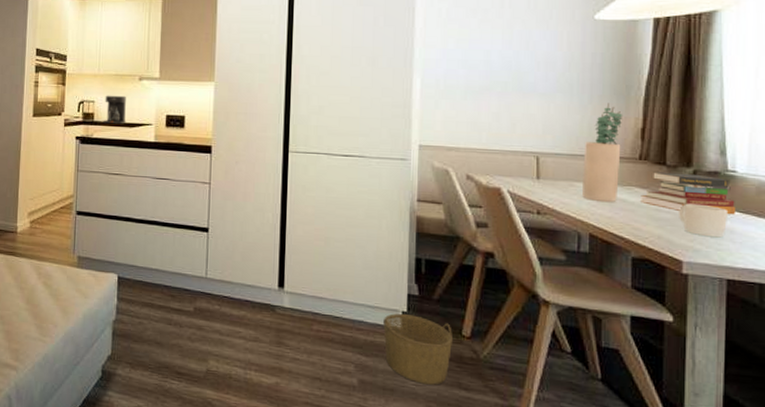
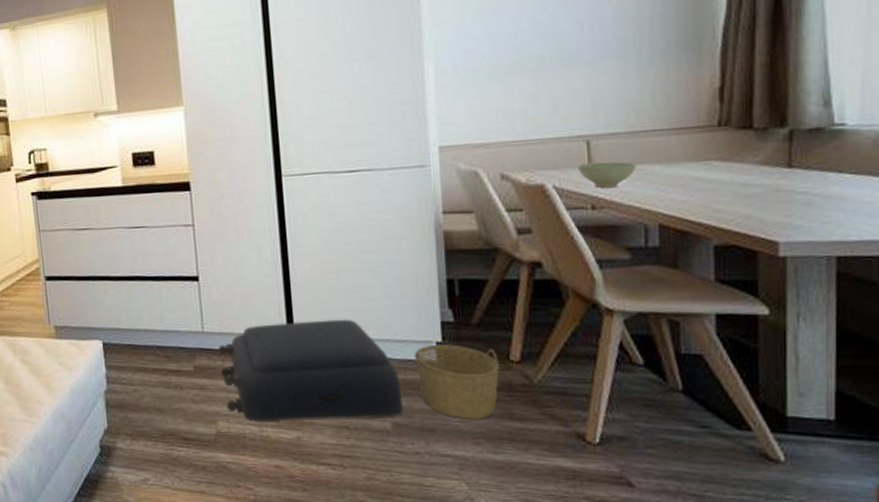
coffee maker: present [103,95,126,124] -> none [57,137,87,173]
suitcase: none [217,278,369,373] -> present [219,319,403,420]
bowl: none [527,175,574,199] -> present [577,161,636,188]
vase: present [582,103,623,203] -> none [646,62,695,185]
books: present [641,172,737,215] -> none [722,134,847,183]
mug: present [679,203,727,238] -> none [772,170,835,209]

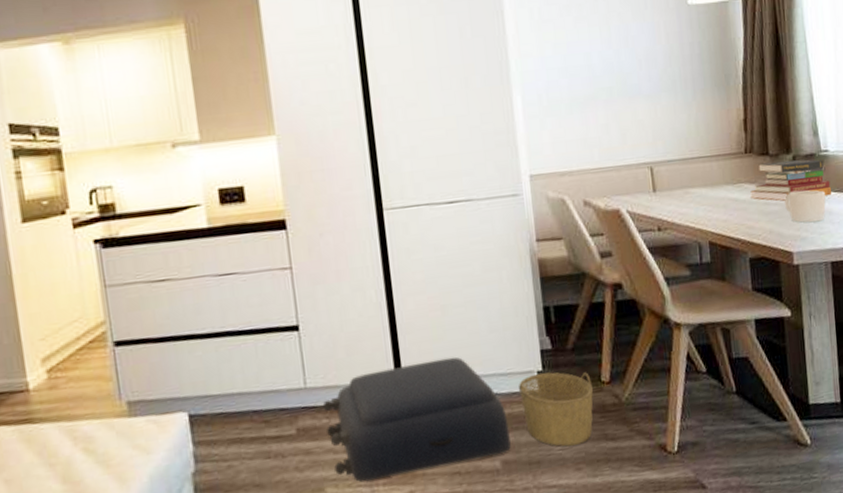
bowl: present [577,161,636,188] -> none [644,186,689,211]
books: none [722,134,847,183] -> present [750,159,832,201]
mug: none [772,170,835,209] -> present [784,190,826,223]

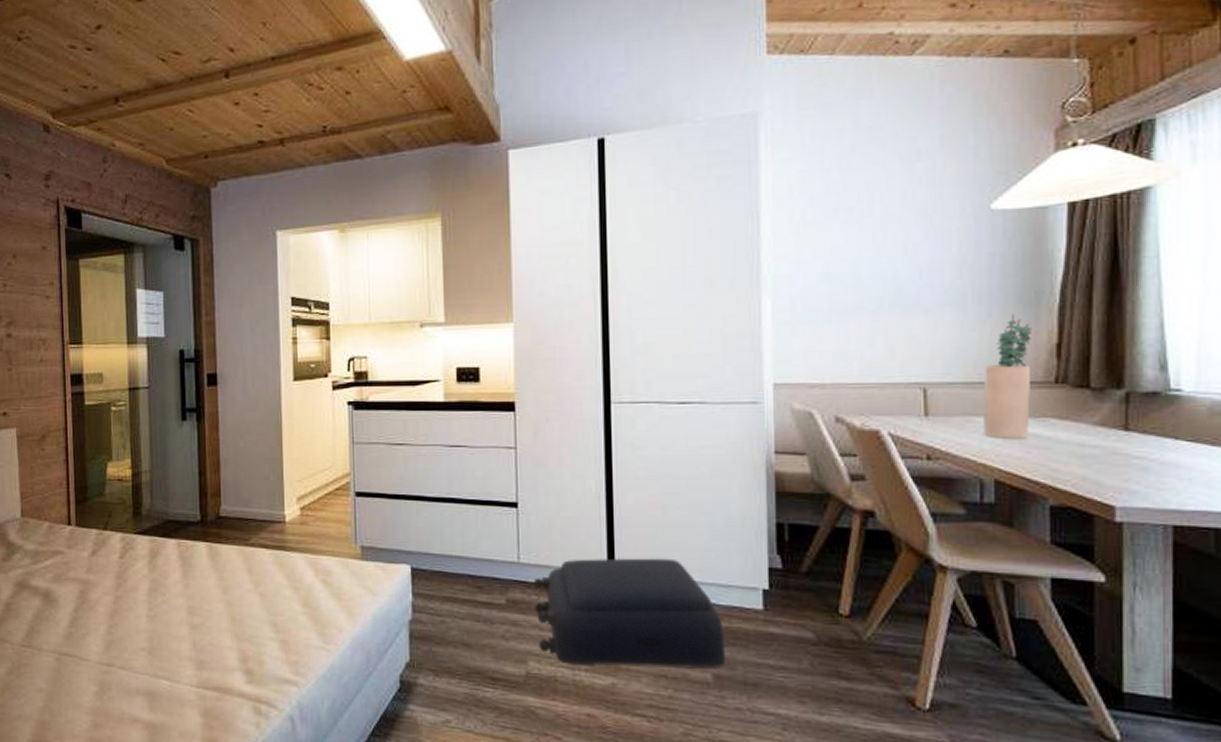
basket: present [519,372,594,447] -> none [740,592,829,676]
vase: none [694,96,730,206] -> present [983,314,1033,440]
books: present [750,159,832,201] -> none [1059,396,1183,445]
mug: present [784,190,826,223] -> none [1109,434,1171,475]

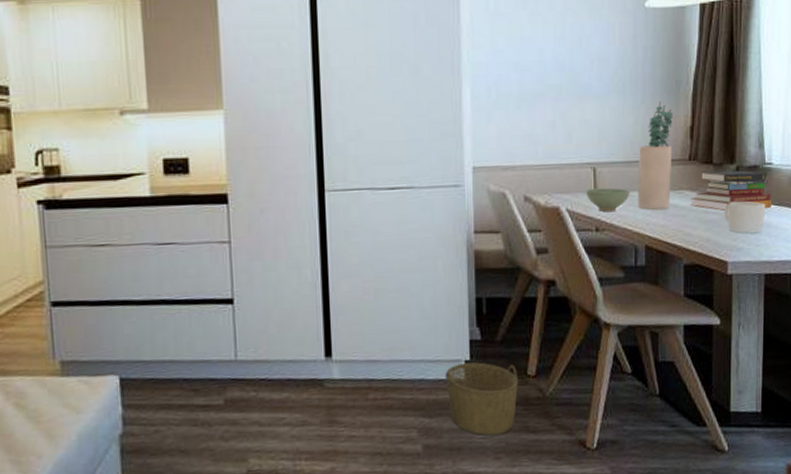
suitcase: present [534,558,725,666] -> none [253,340,433,455]
basket: none [740,592,829,676] -> present [446,362,519,436]
bowl: none [913,411,973,439] -> present [585,187,630,212]
books: none [1059,396,1183,445] -> present [691,170,772,211]
mug: none [1109,434,1171,475] -> present [724,201,765,234]

